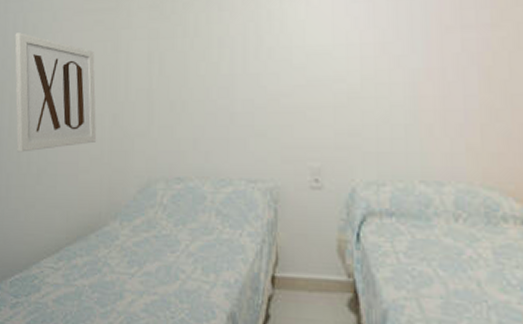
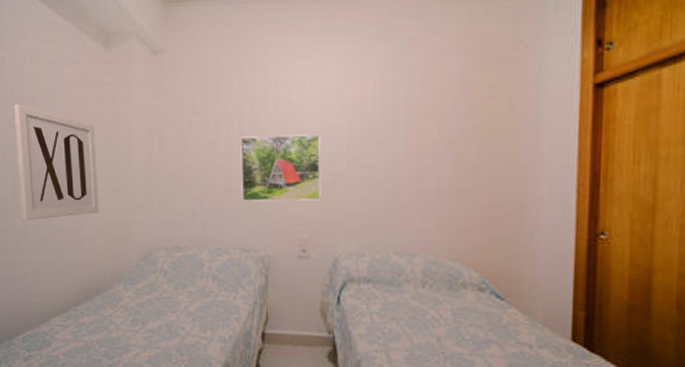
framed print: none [245,52,334,126] -> present [240,134,321,202]

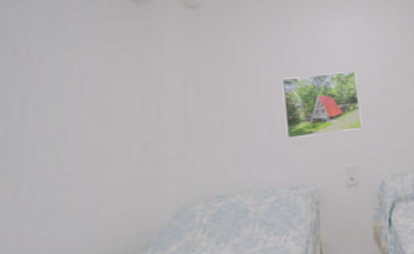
wall art: present [13,104,99,221] -> none [11,63,122,196]

